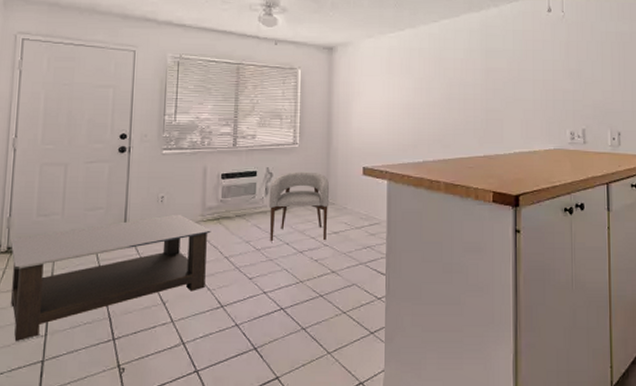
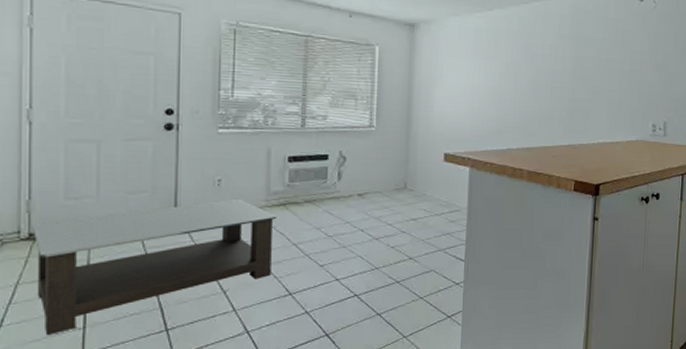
armchair: present [268,171,330,242] -> none [341,156,409,229]

